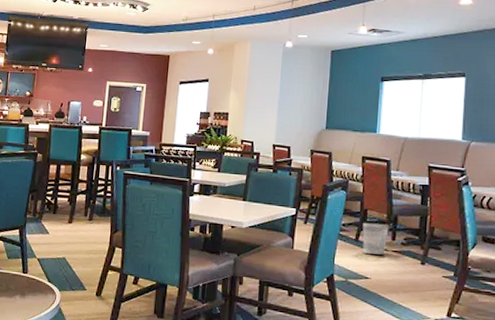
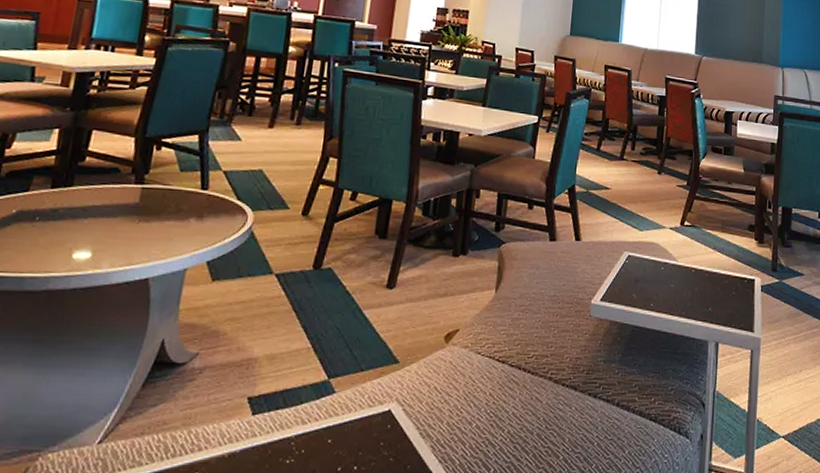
wastebasket: present [362,223,389,255] -> none [604,133,629,165]

